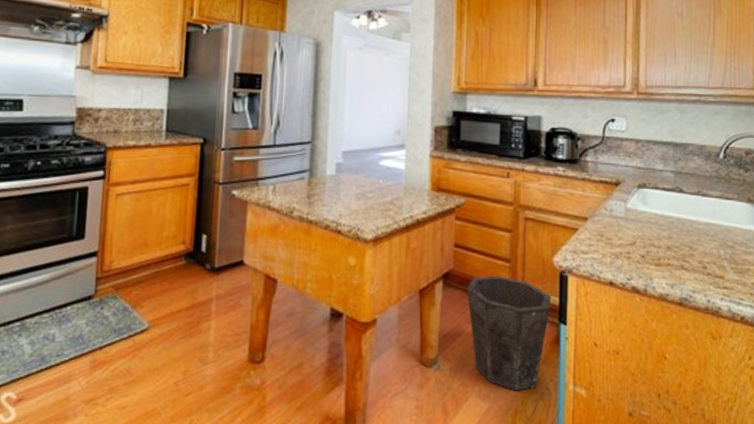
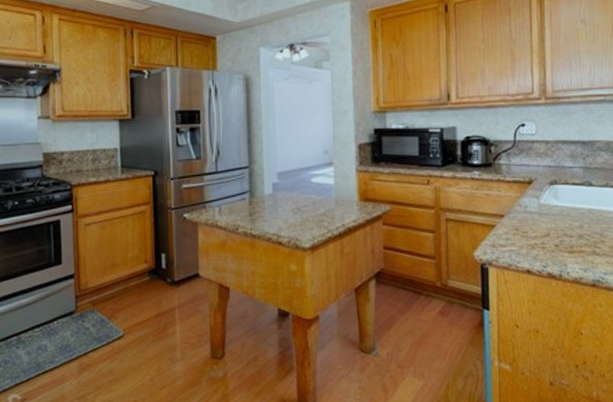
waste bin: present [466,276,551,391] -> none [397,271,474,370]

